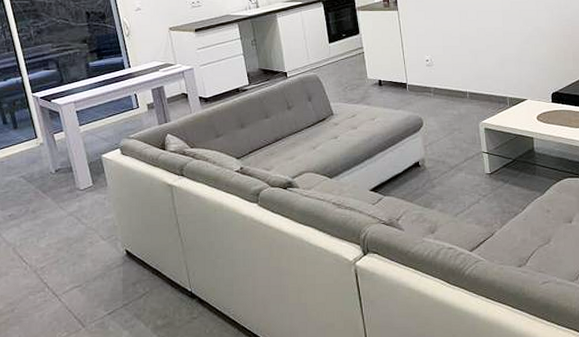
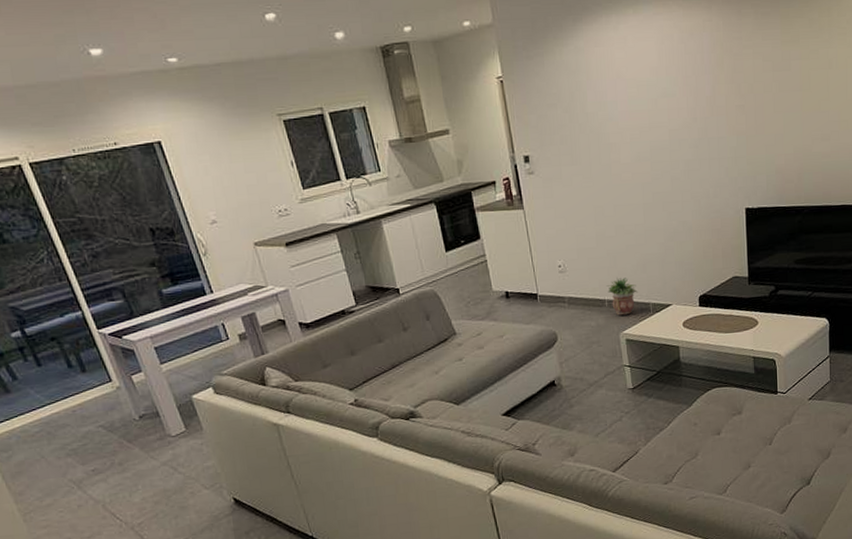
potted plant: none [468,72,496,107] -> present [606,277,638,316]

